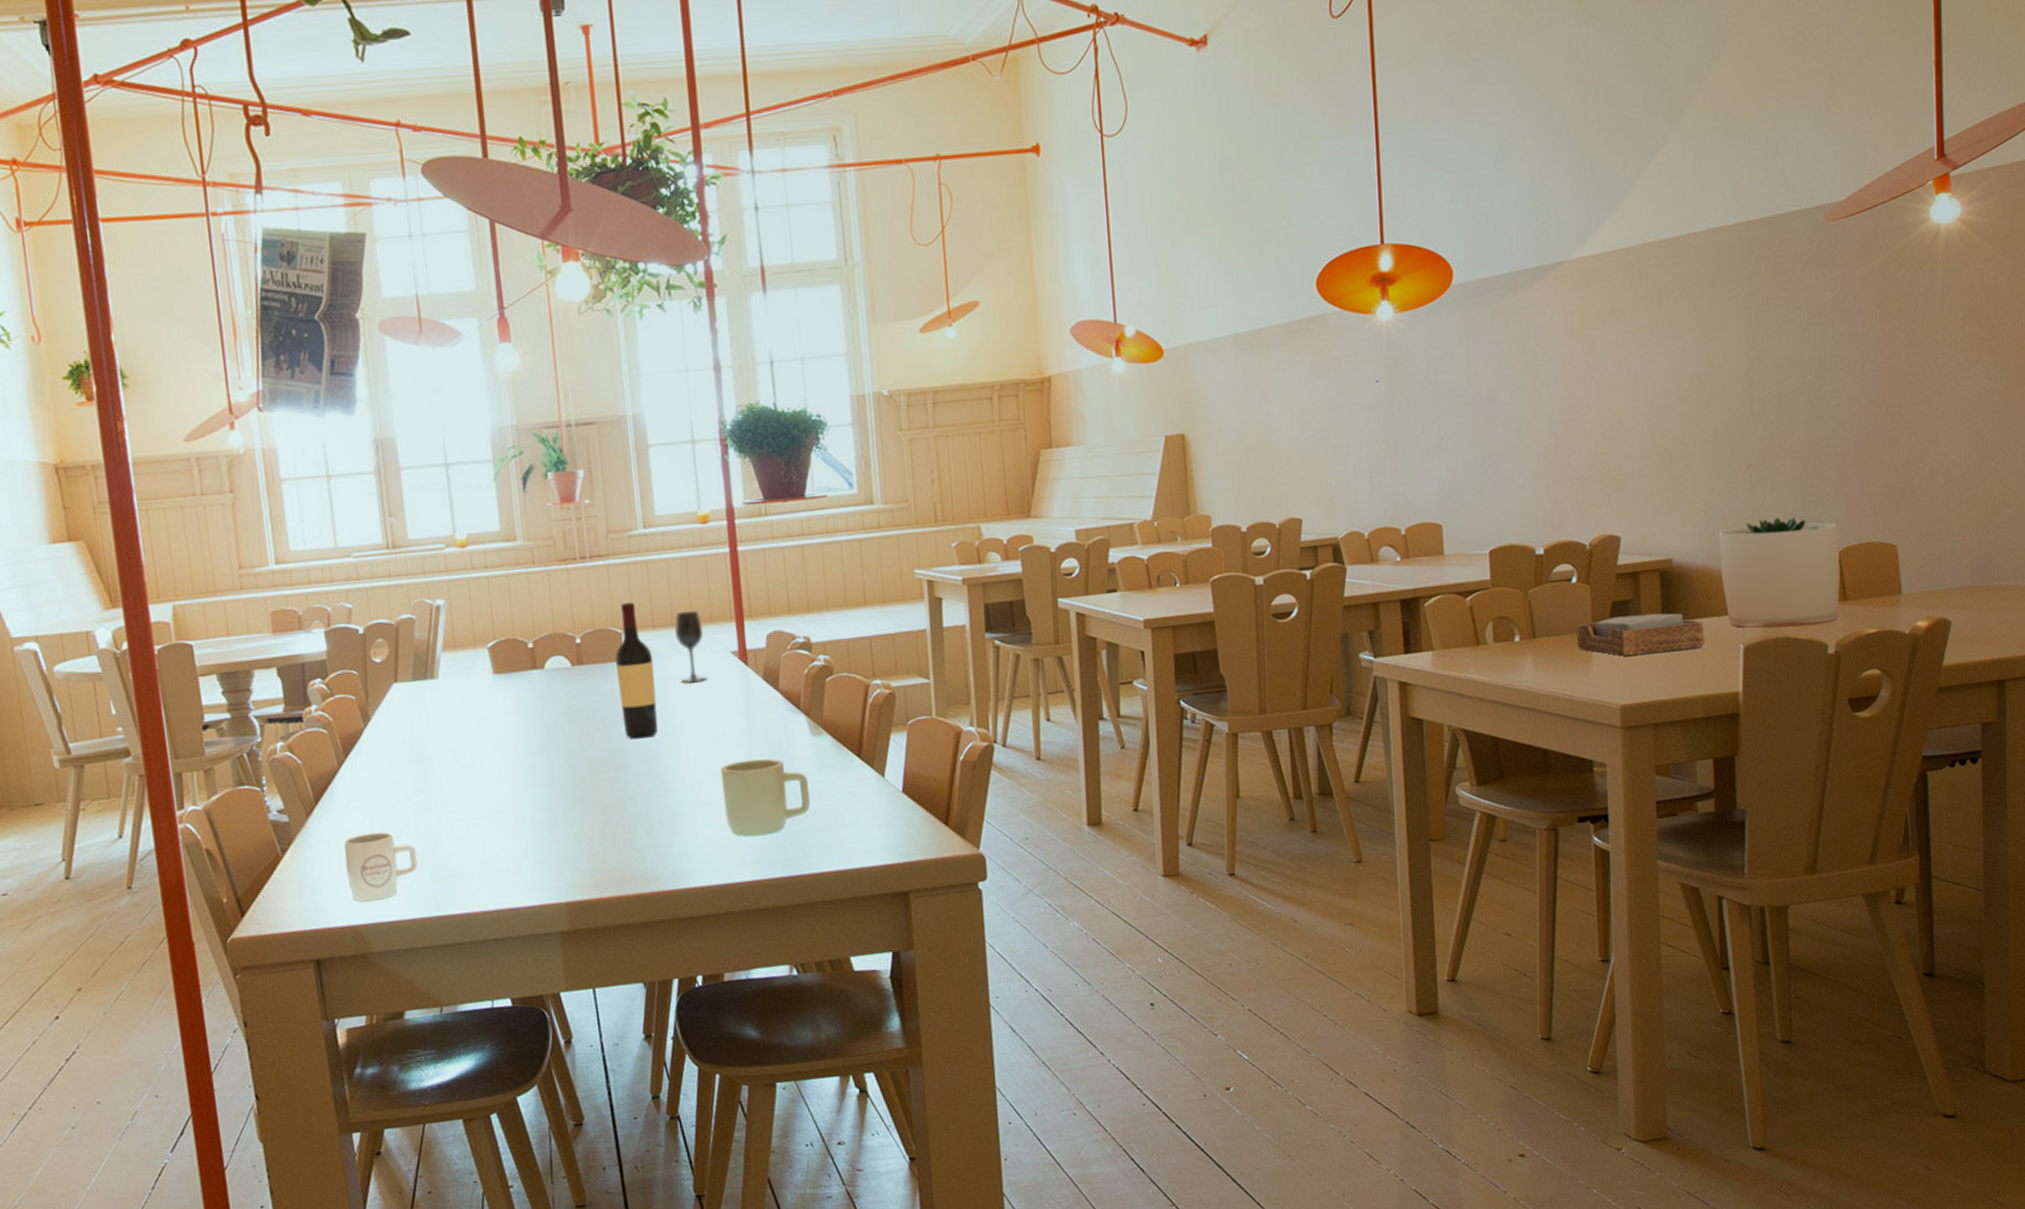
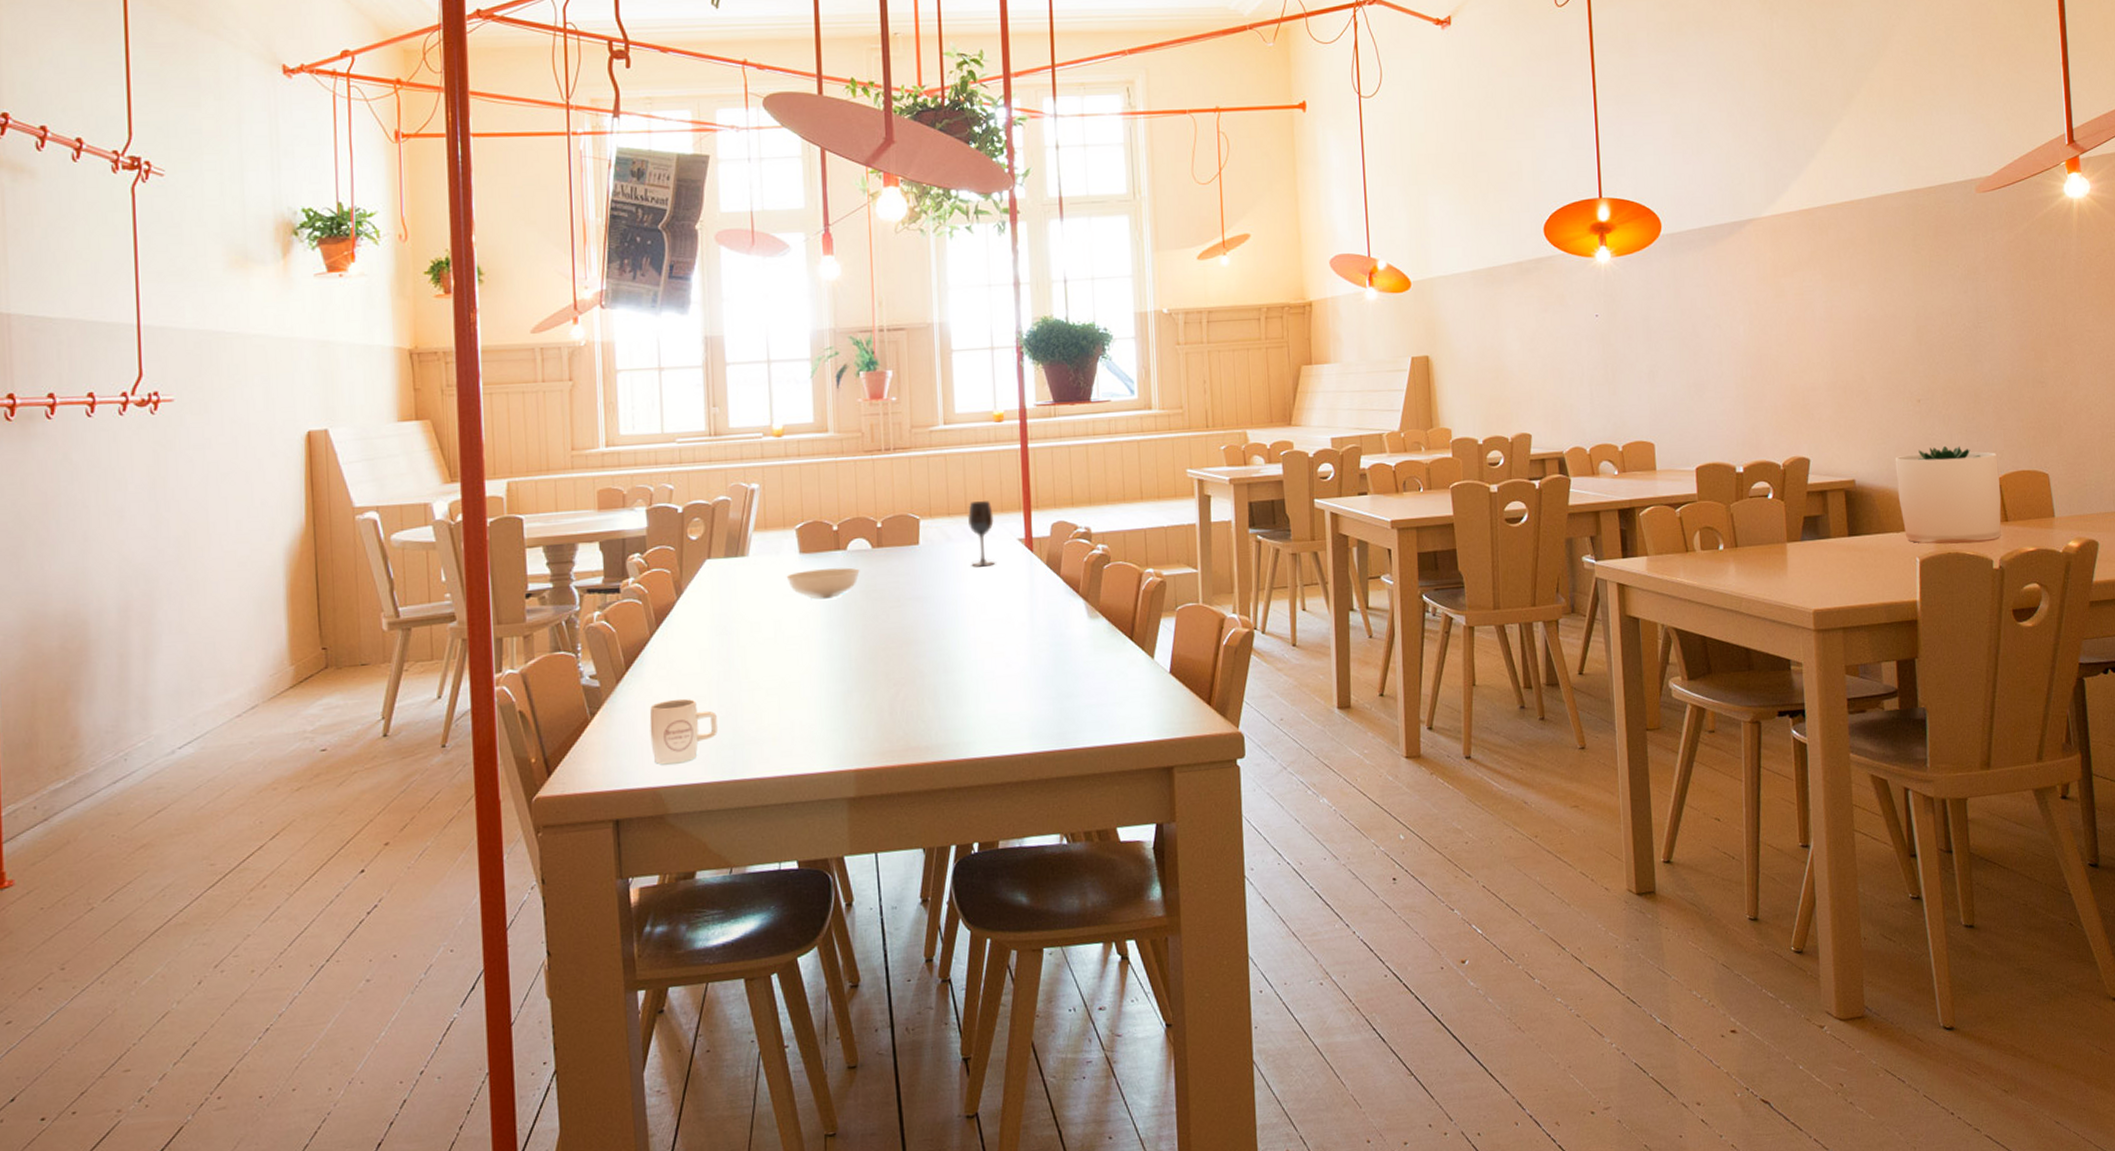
bowl: none [480,688,560,724] -> present [786,567,860,601]
wine bottle: present [615,602,658,739] -> none [912,491,949,617]
mug: present [720,758,811,837] -> none [1003,638,1086,712]
napkin holder: present [1576,613,1705,657] -> none [1773,528,1886,566]

